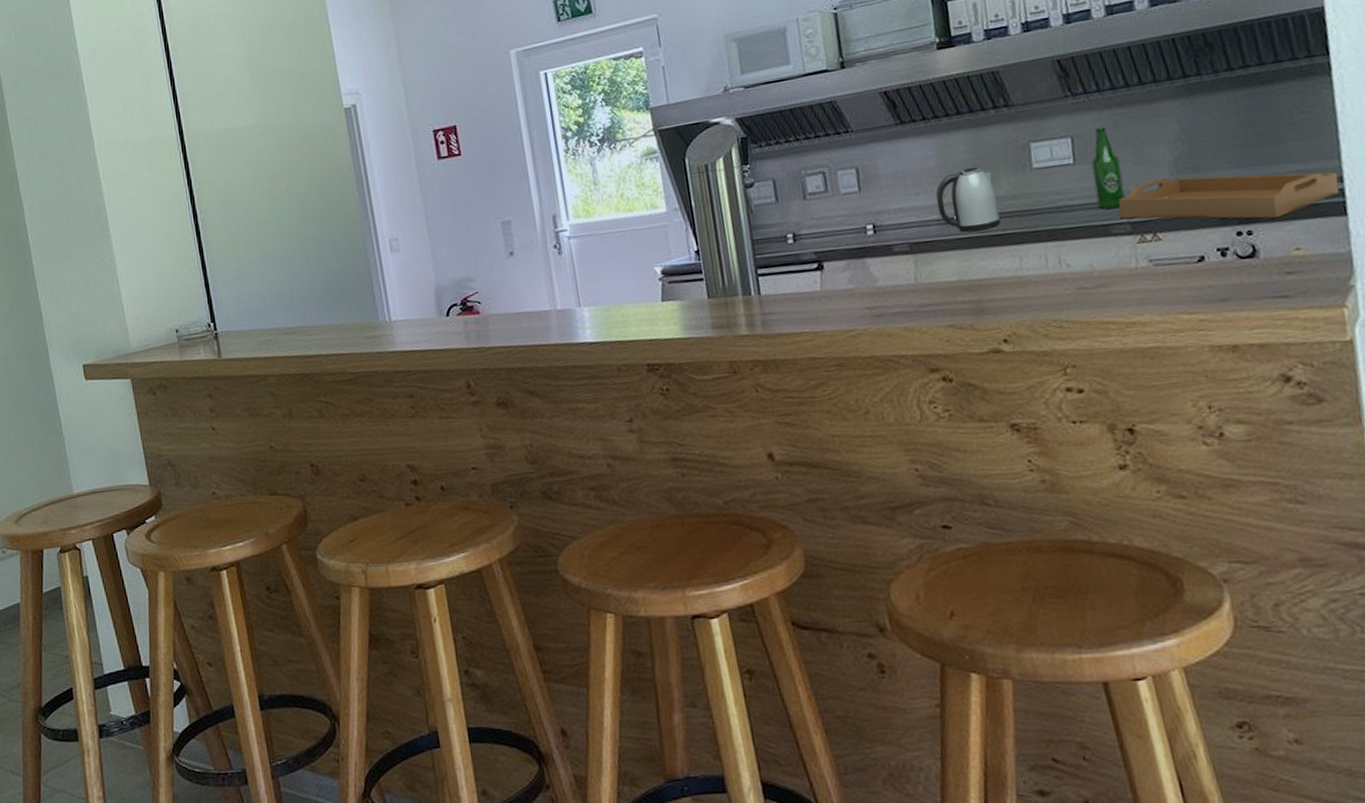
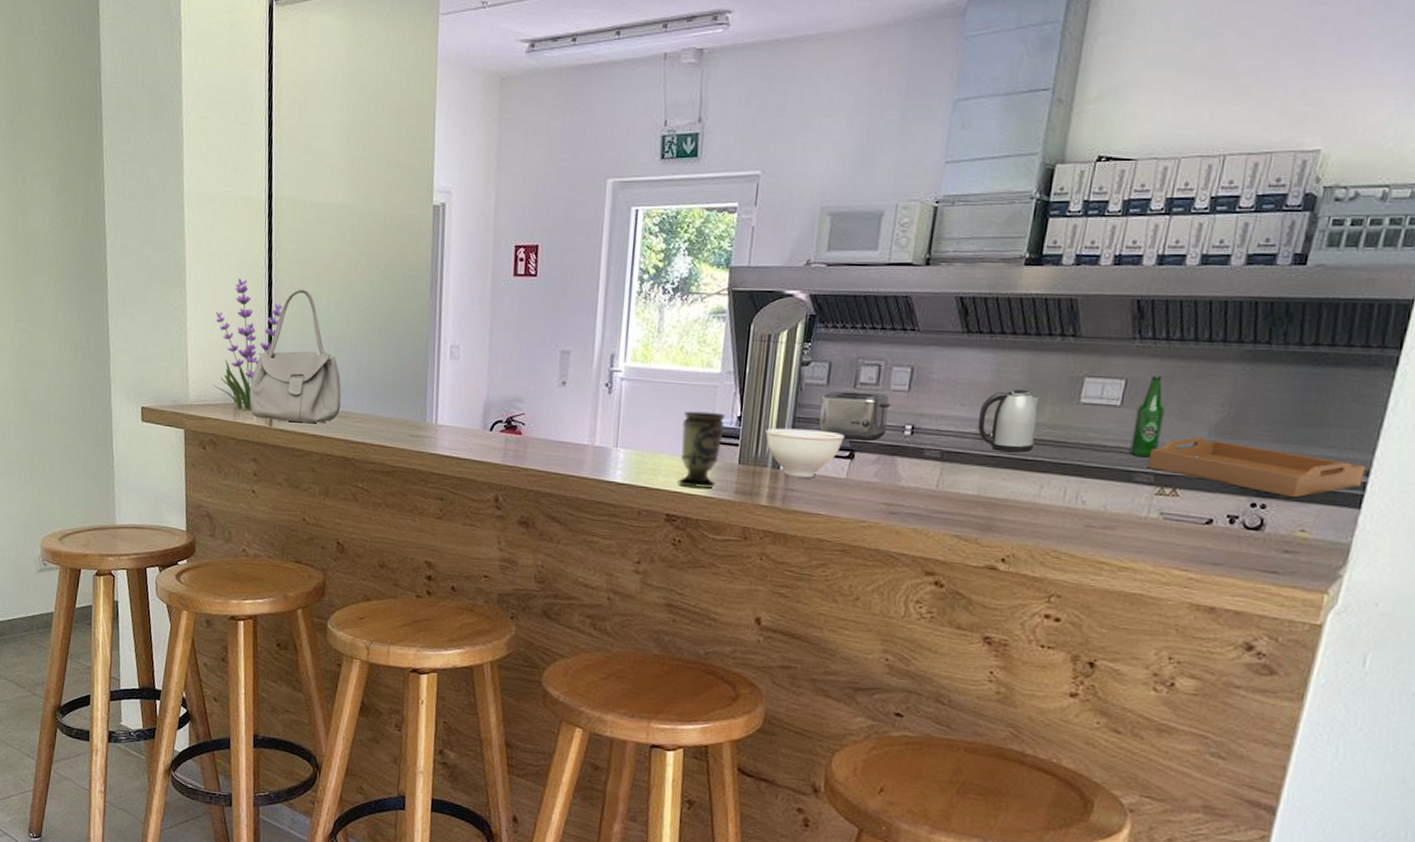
plant: none [144,216,212,347] -> present [213,278,283,410]
handbag: none [191,214,289,352] -> present [249,289,342,424]
cup: none [640,251,690,333] -> present [678,411,725,488]
bowl: none [727,246,808,301] -> present [765,428,844,478]
toaster: none [773,199,848,252] -> present [819,391,891,441]

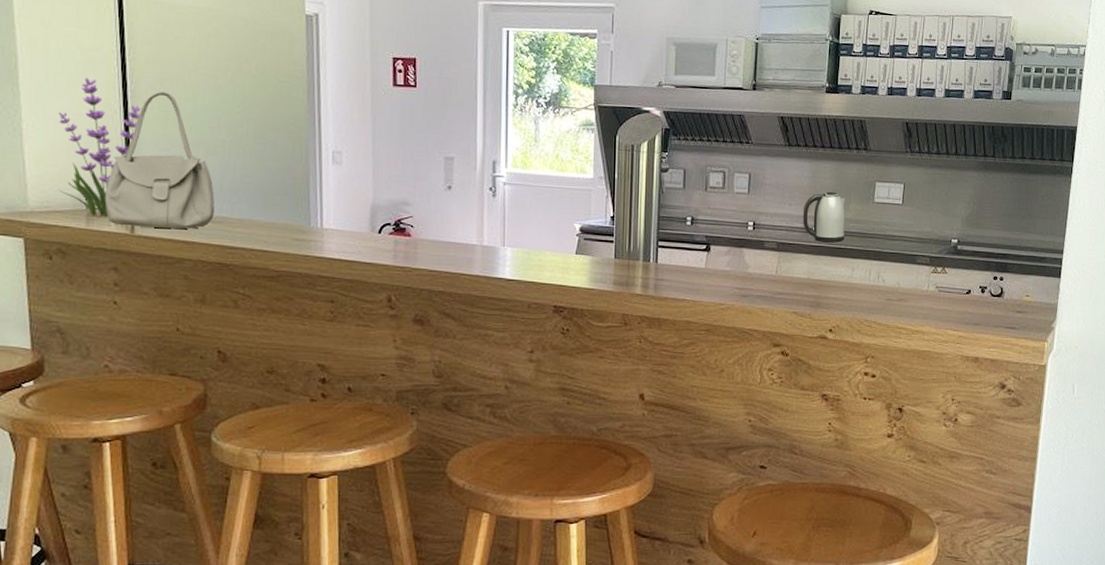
cup: present [678,411,725,488] -> none [562,212,600,281]
bowl: present [765,428,844,478] -> none [635,226,701,269]
toaster: present [819,391,891,441] -> none [679,194,736,235]
beer bottle: present [1129,376,1165,458] -> none [911,181,932,244]
serving tray: present [1147,437,1366,498] -> none [924,228,1061,272]

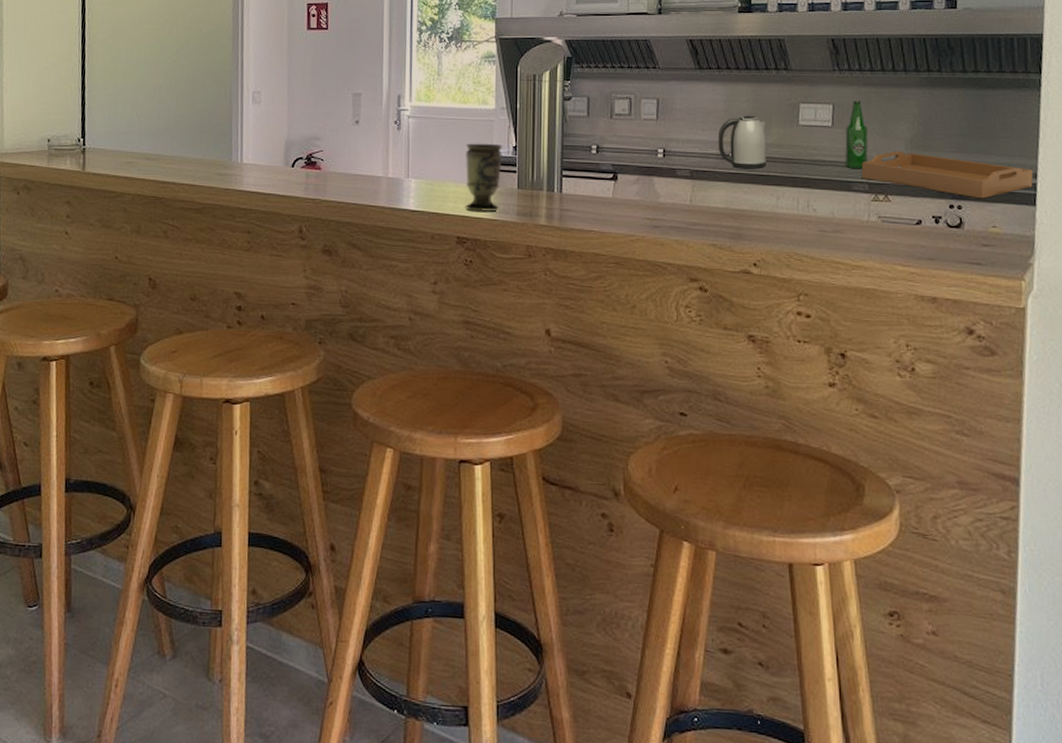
plant: present [58,78,141,217] -> none [28,37,96,156]
handbag: present [104,91,214,230] -> none [62,45,152,167]
cup: none [562,212,600,281] -> present [465,143,502,212]
beer bottle: none [911,181,932,244] -> present [845,101,868,170]
serving tray: none [924,228,1061,272] -> present [861,151,1034,199]

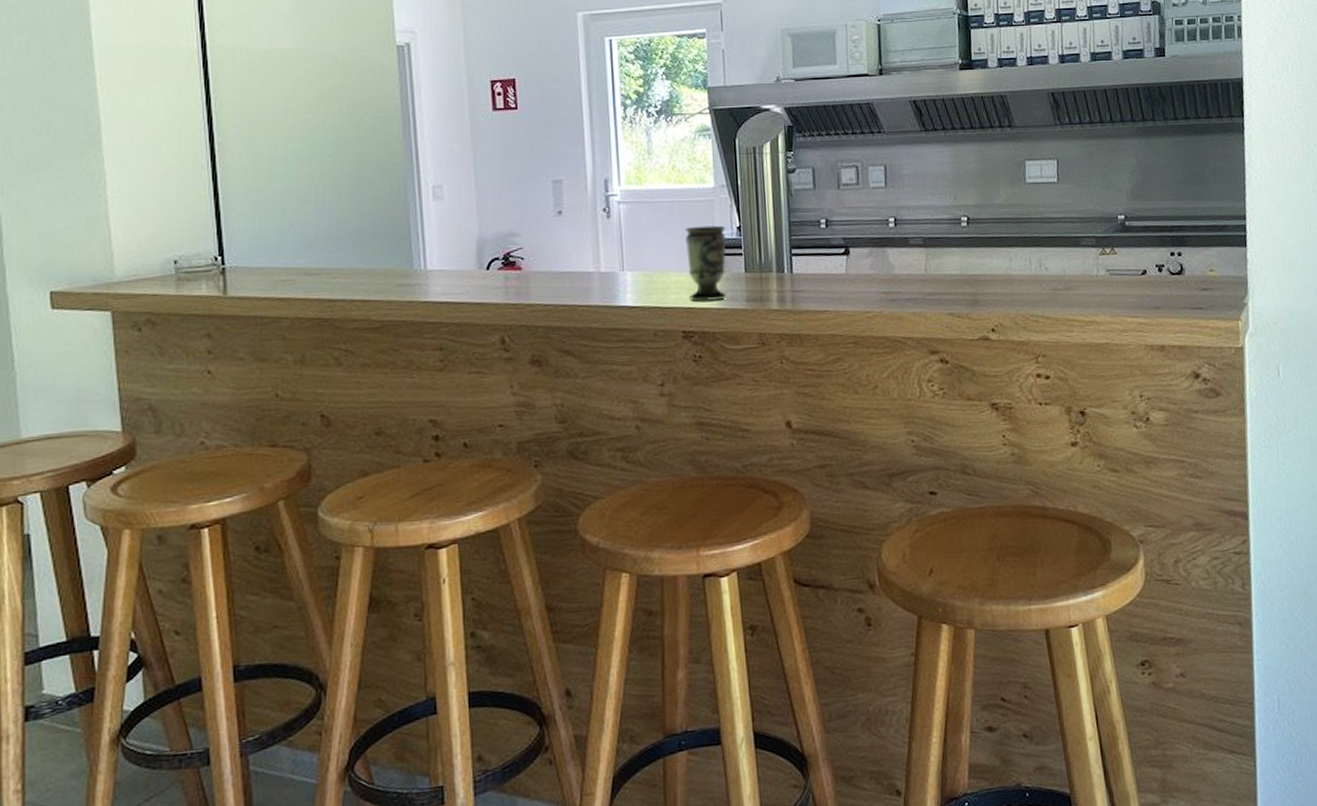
kettle: present [718,115,767,169] -> none [948,176,998,233]
beer bottle: present [845,101,868,170] -> none [1070,154,1093,224]
serving tray: present [861,151,1034,199] -> none [1087,202,1243,244]

